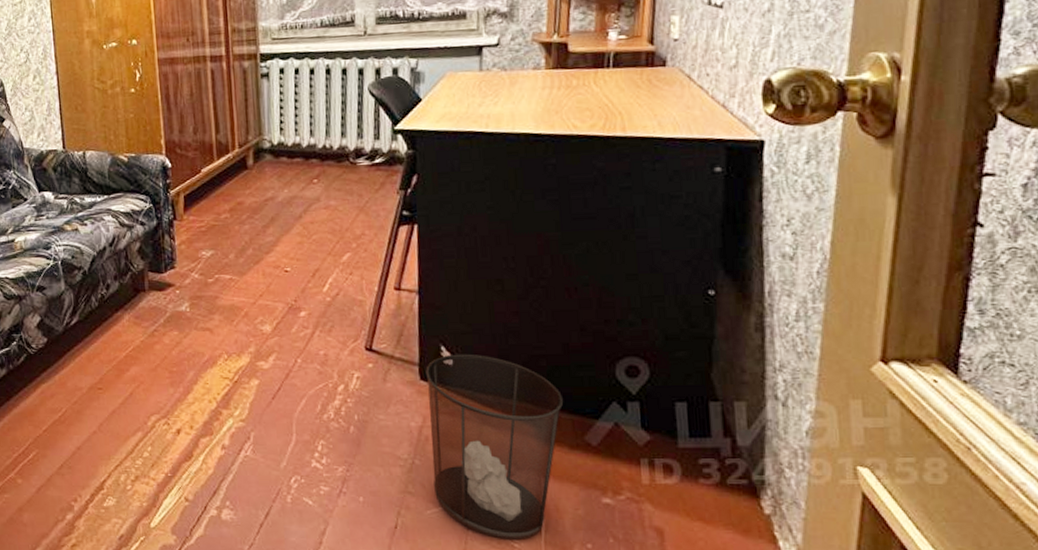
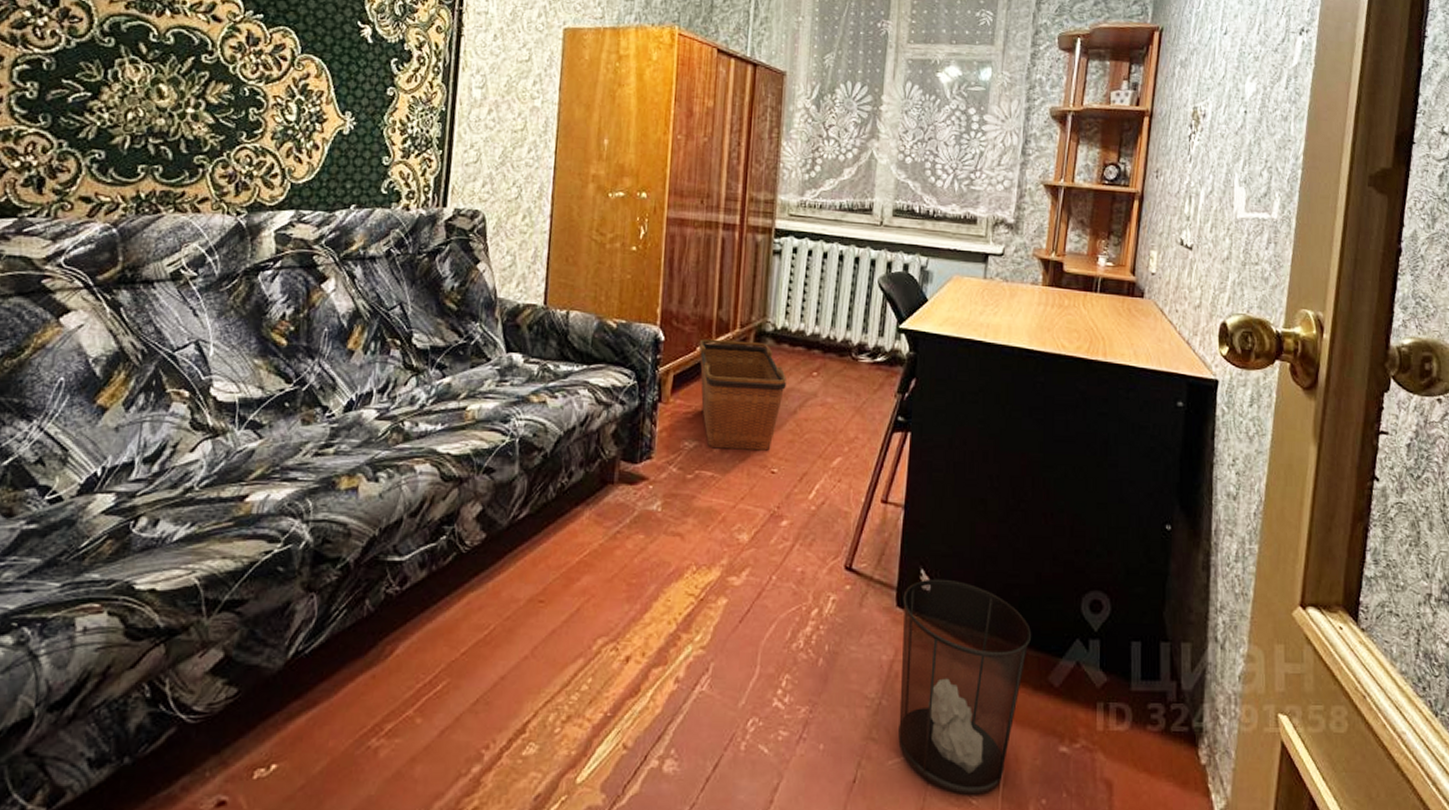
bicycle basket: none [202,158,289,255] -> present [698,338,786,451]

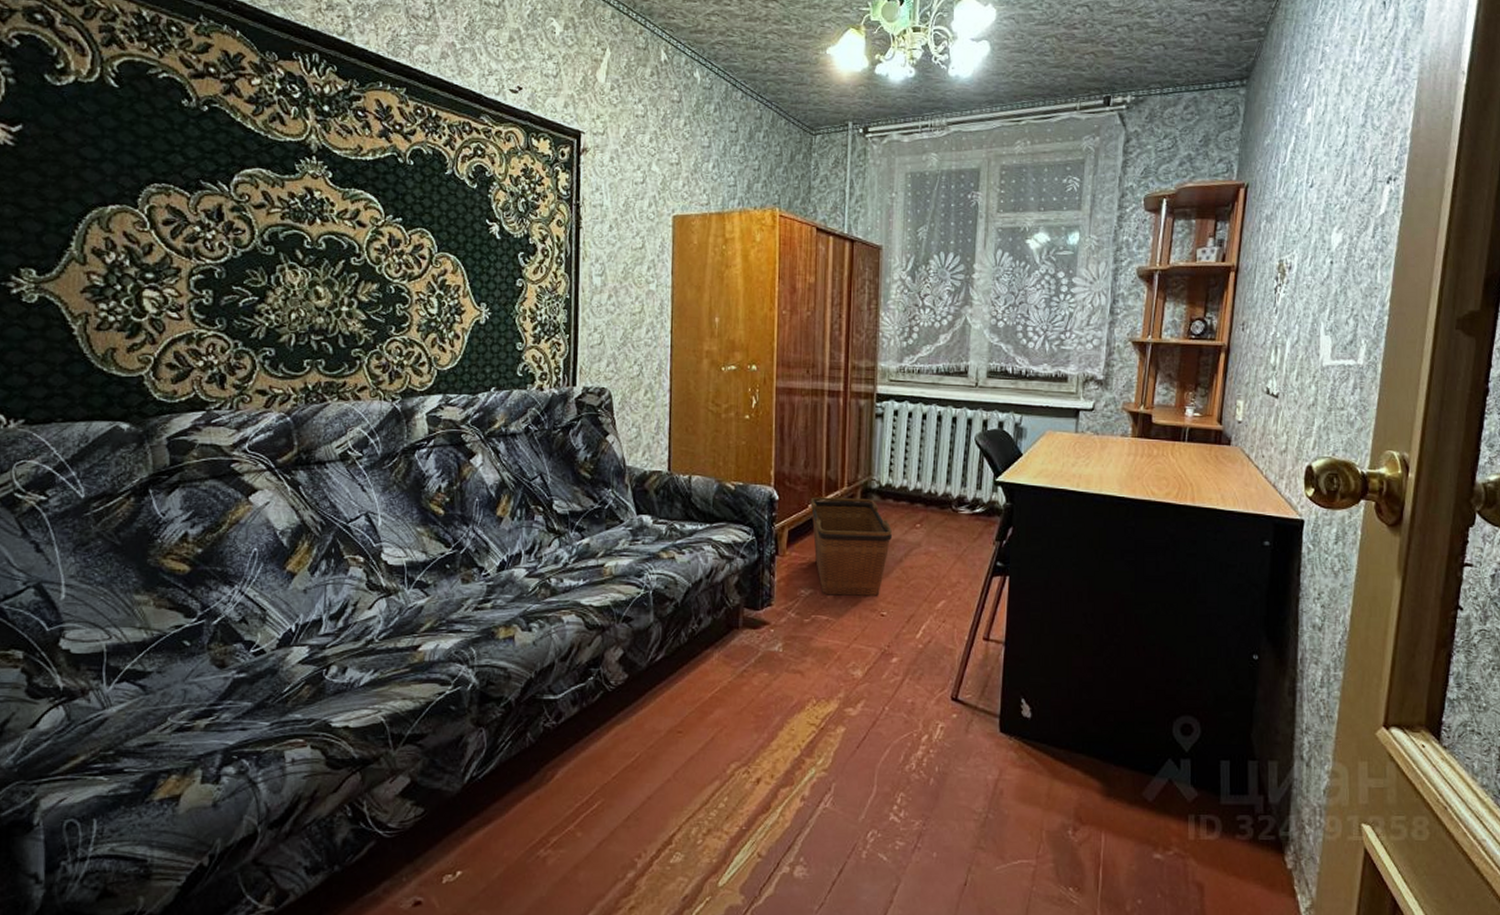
waste bin: present [898,578,1032,796] -> none [1004,707,1127,897]

